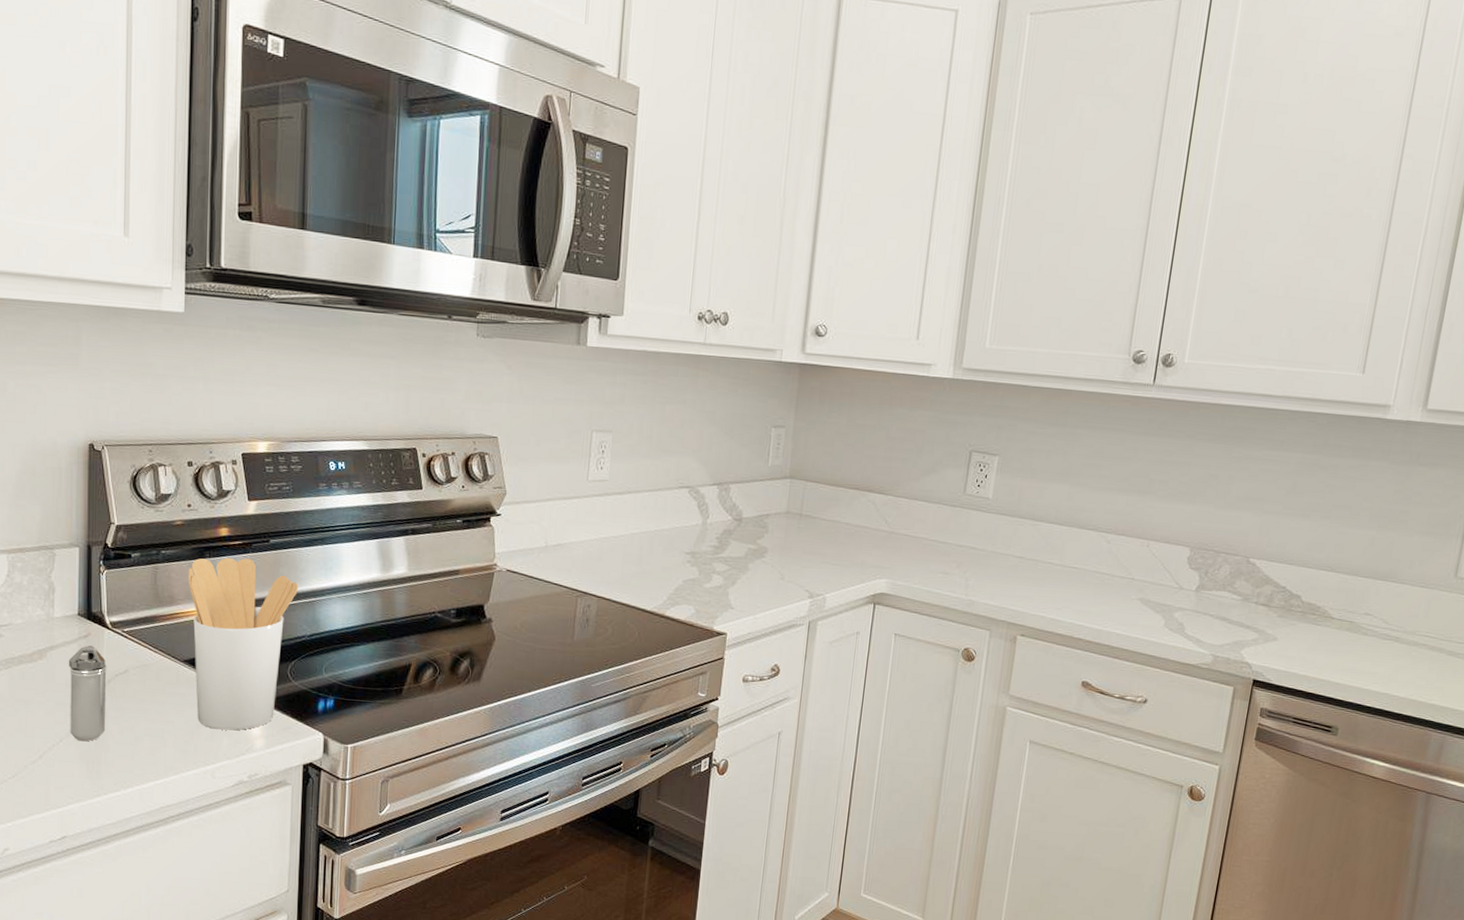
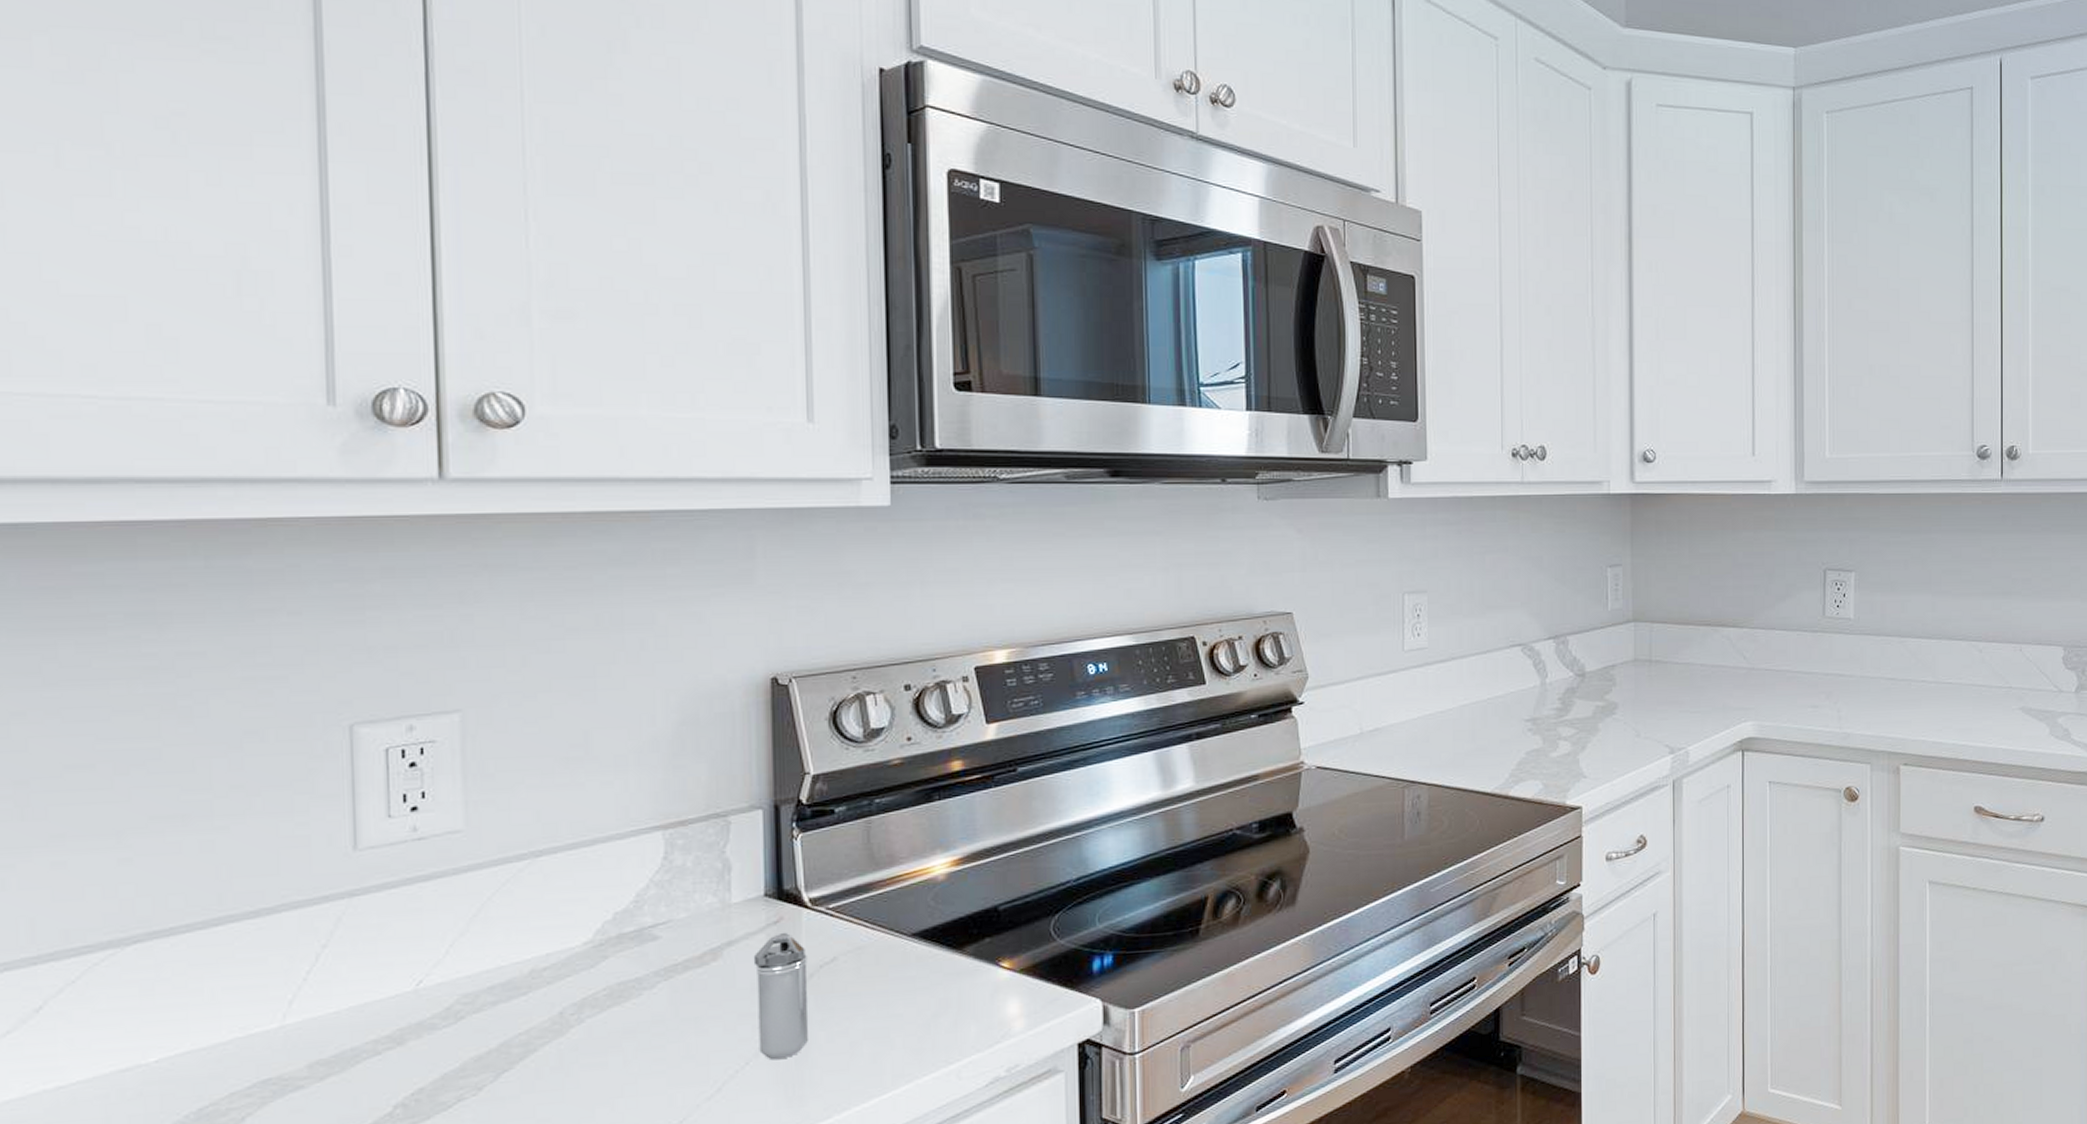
utensil holder: present [188,557,299,731] -> none [912,795,1059,1016]

